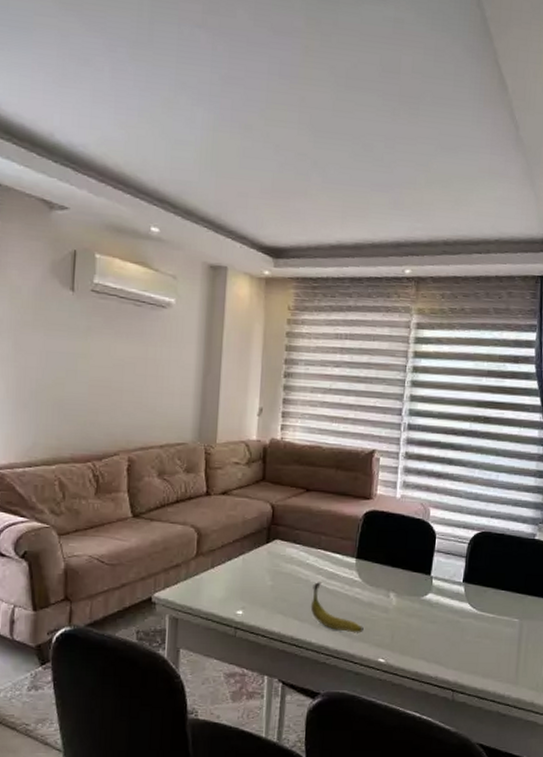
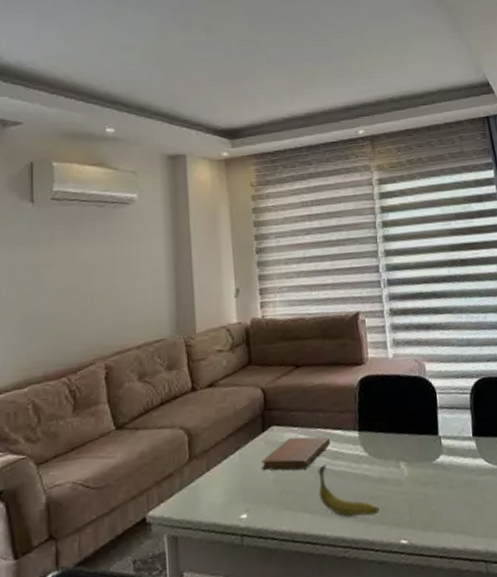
notebook: none [262,552,329,583] -> present [261,436,331,471]

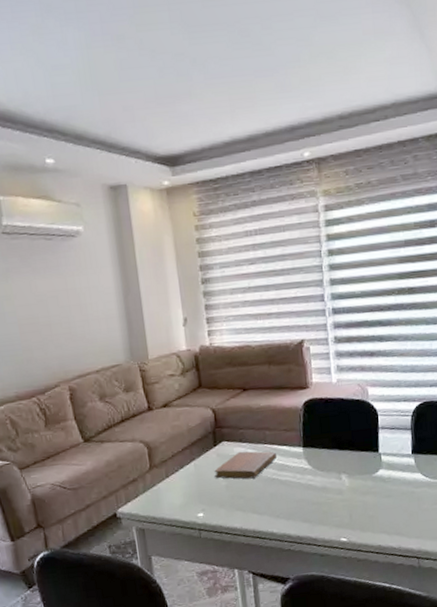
banana: present [318,463,379,517] -> none [266,474,322,518]

